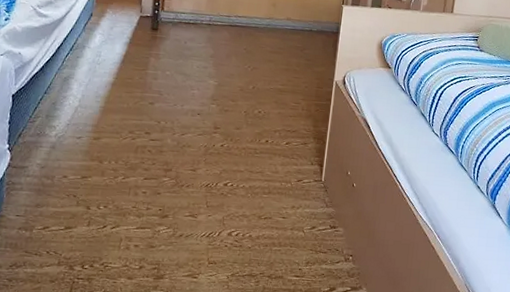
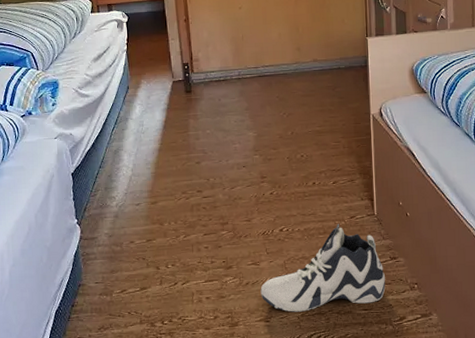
sneaker: none [193,185,322,272] -> present [260,224,386,312]

